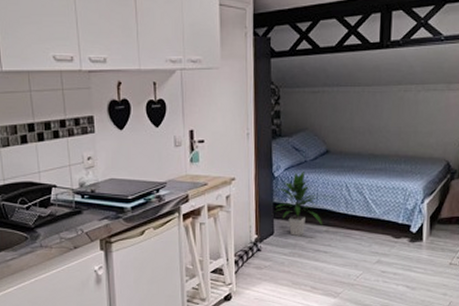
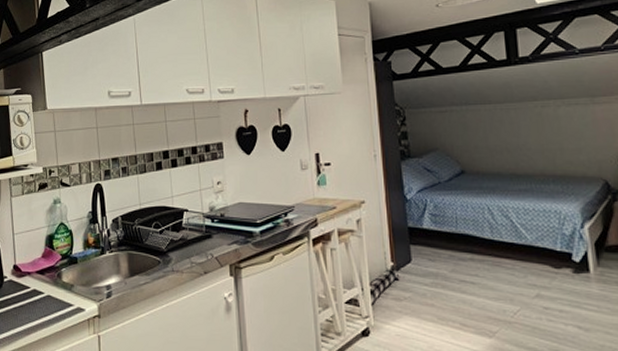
indoor plant: present [275,171,322,236] -> none [411,193,465,264]

